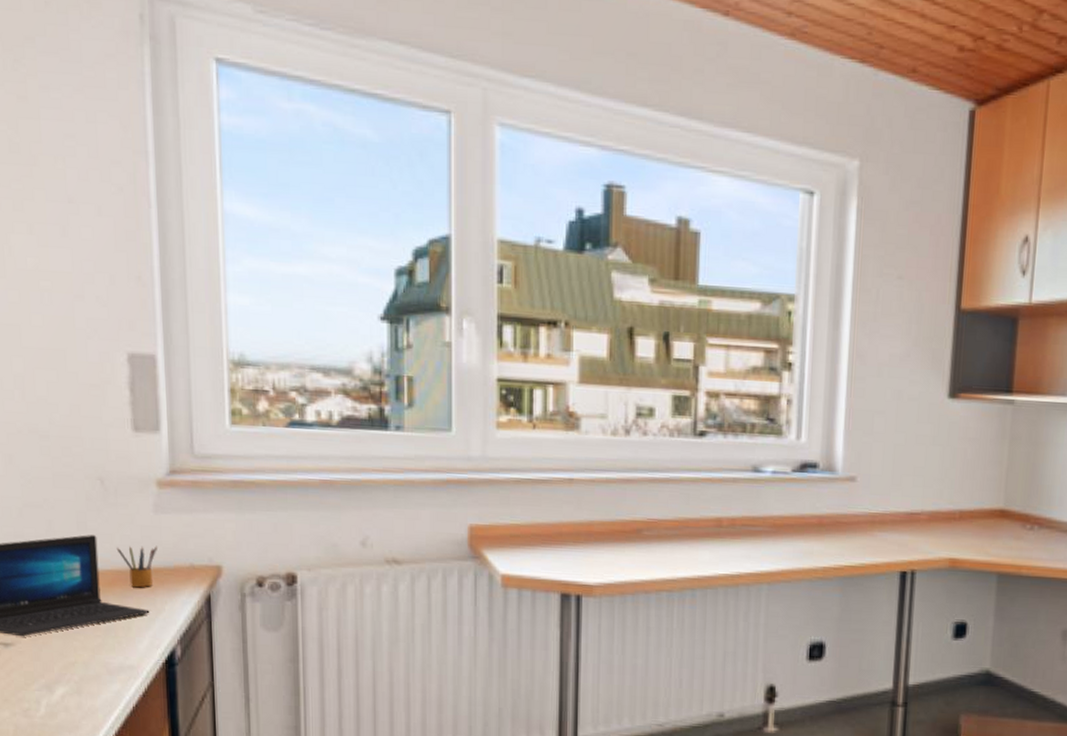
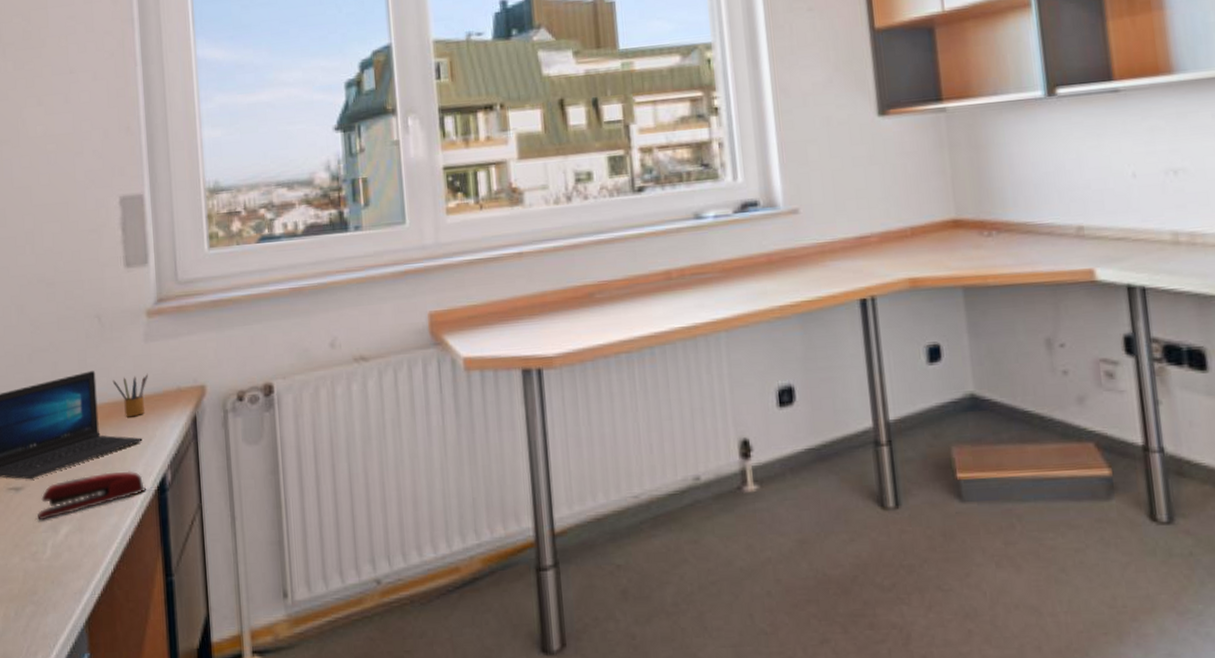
stapler: none [29,639,154,679] -> present [37,471,147,521]

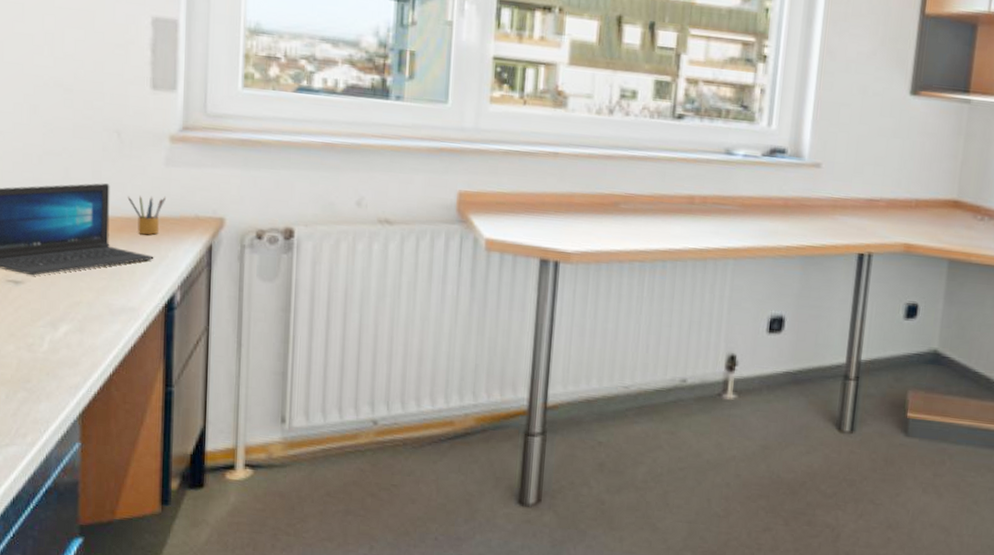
stapler: present [37,471,147,521] -> none [36,282,154,316]

